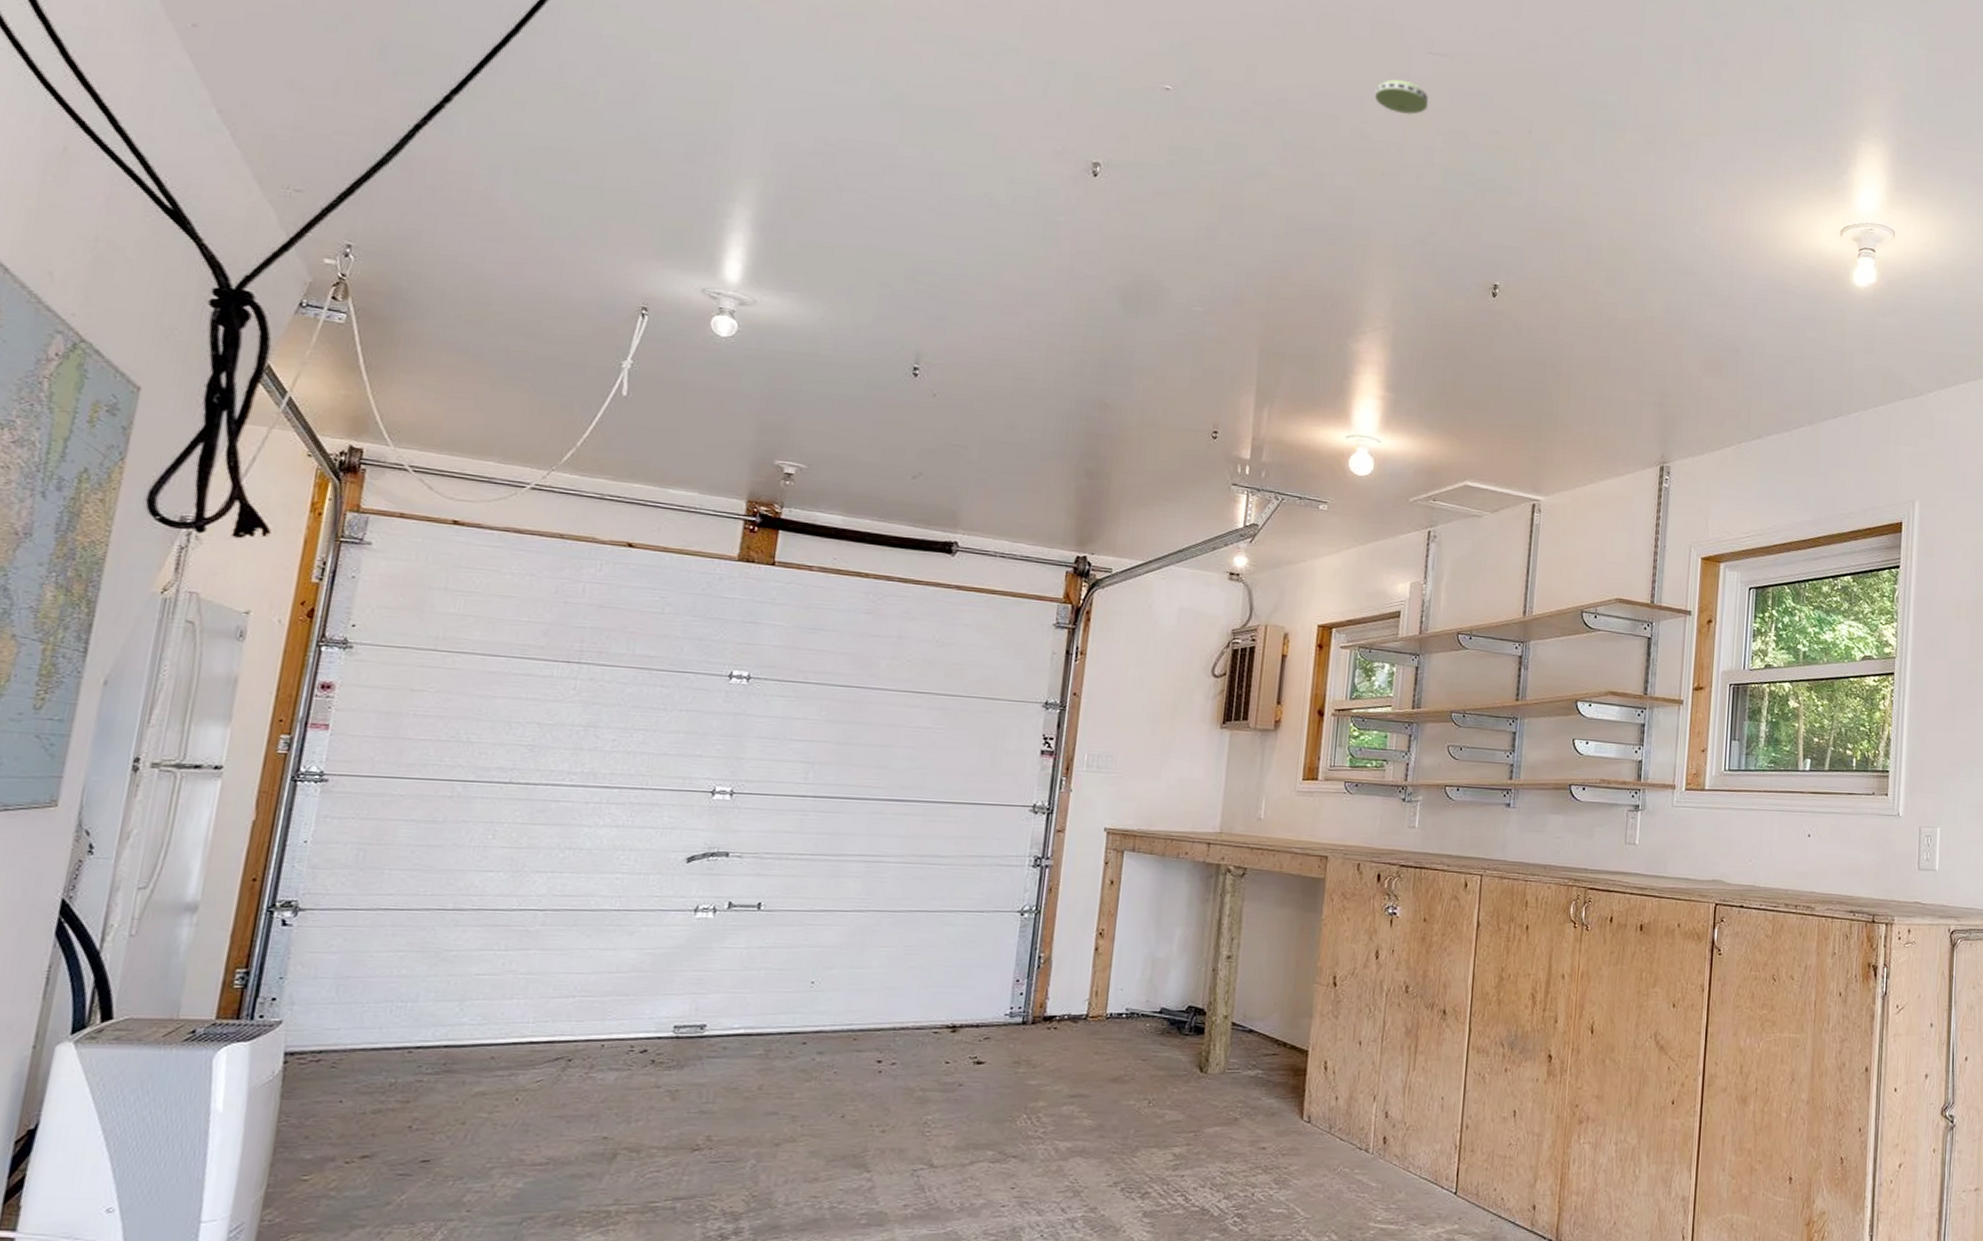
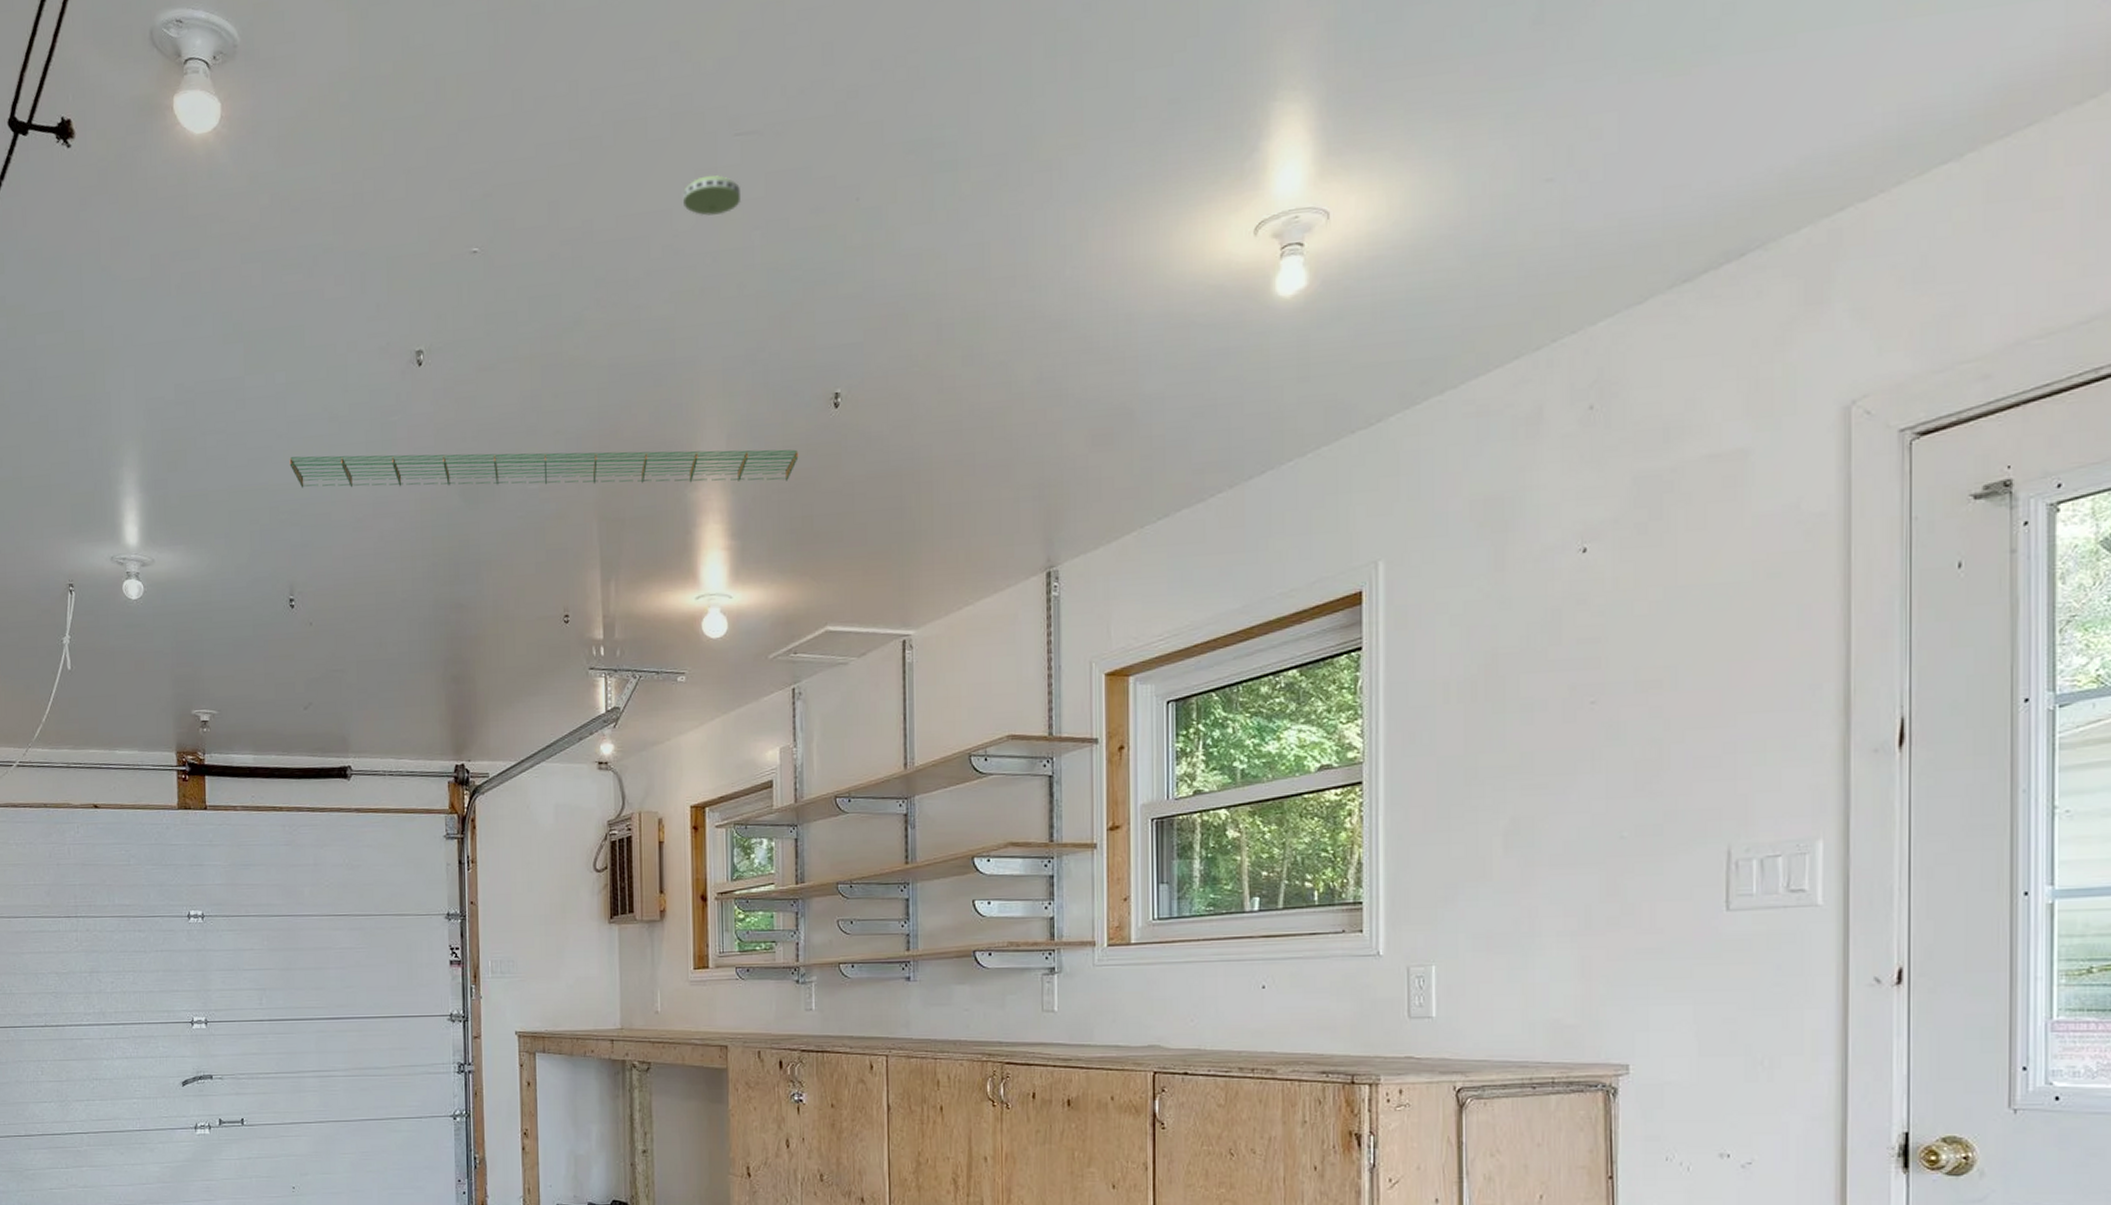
light panel: none [936,232,1456,350] -> present [289,449,799,488]

